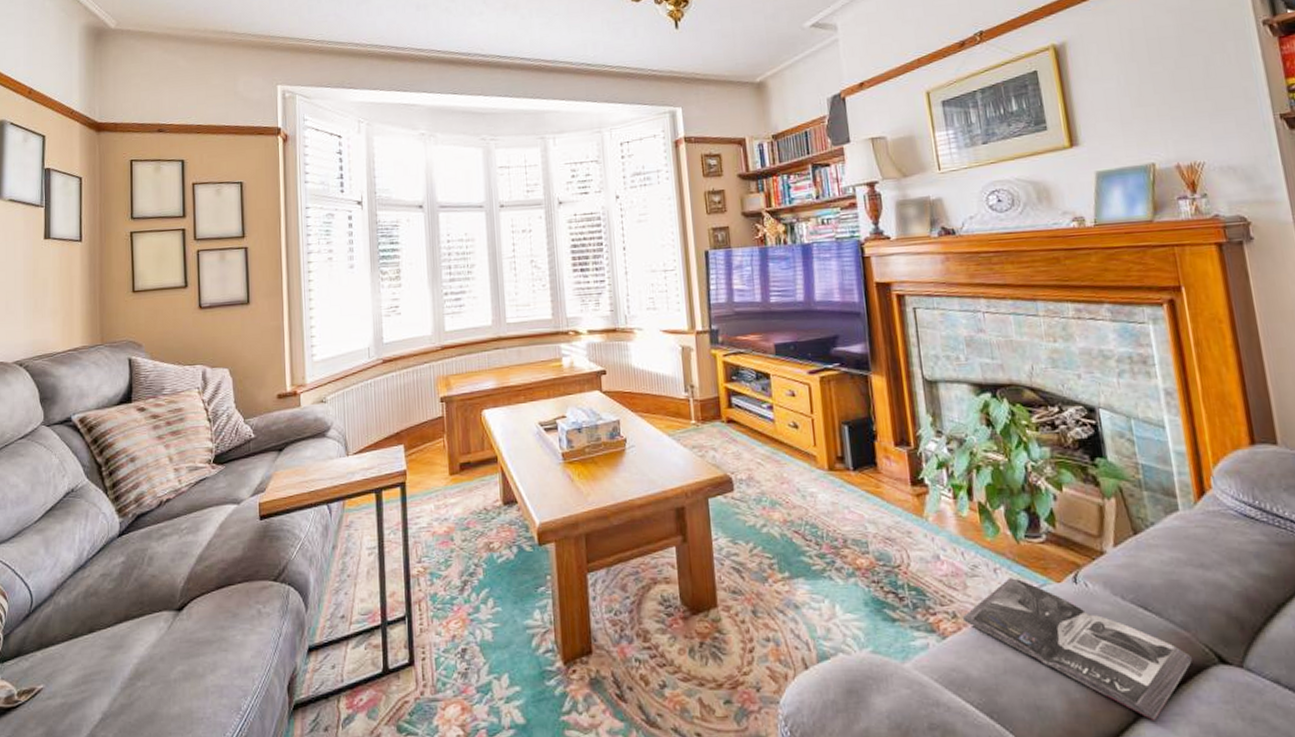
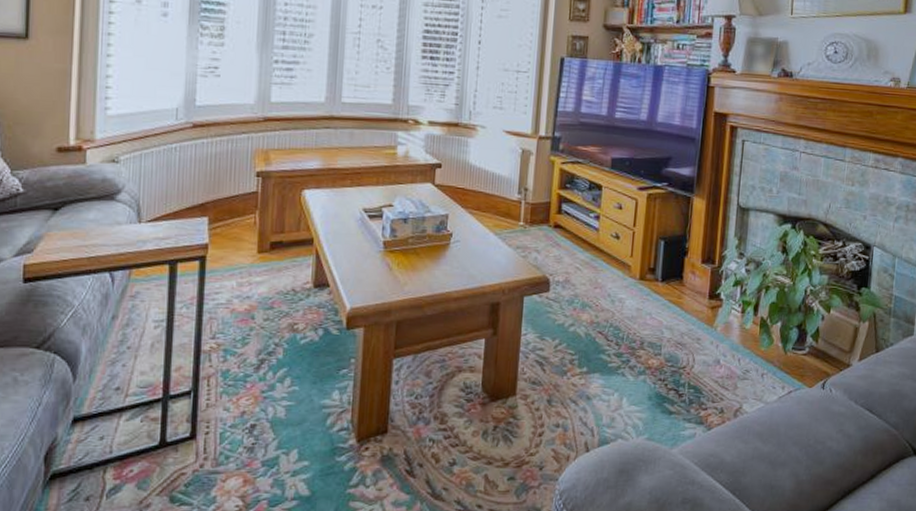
magazine: present [962,578,1192,722] -> none [727,382,895,498]

